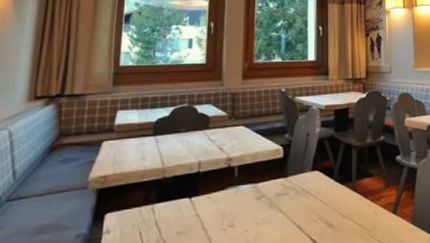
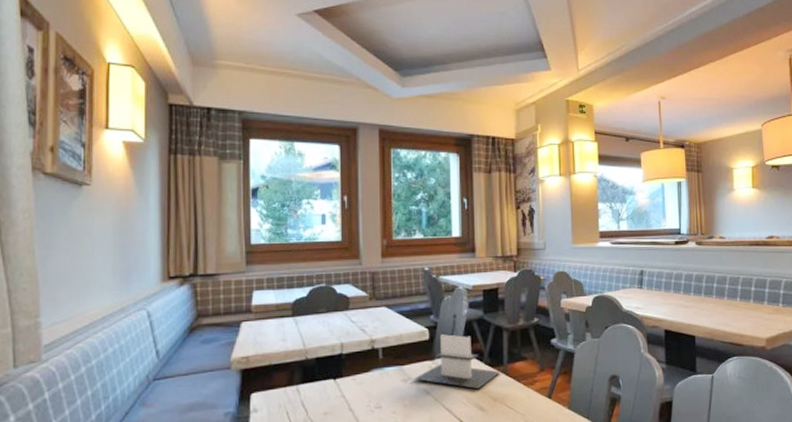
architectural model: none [267,152,349,205] -> present [414,334,500,389]

